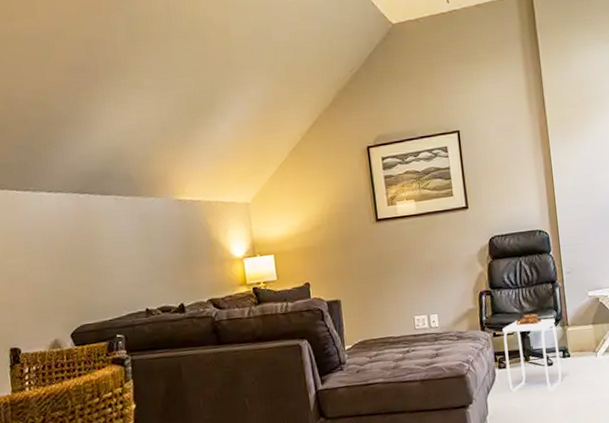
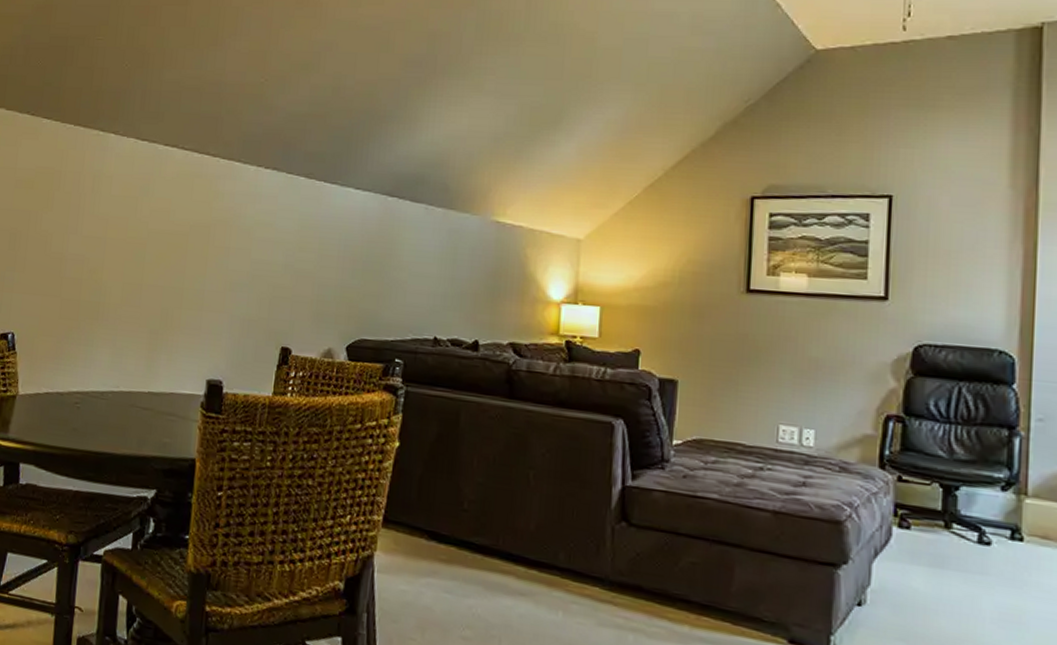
side table: present [502,313,562,392] -> none [910,460,1006,583]

